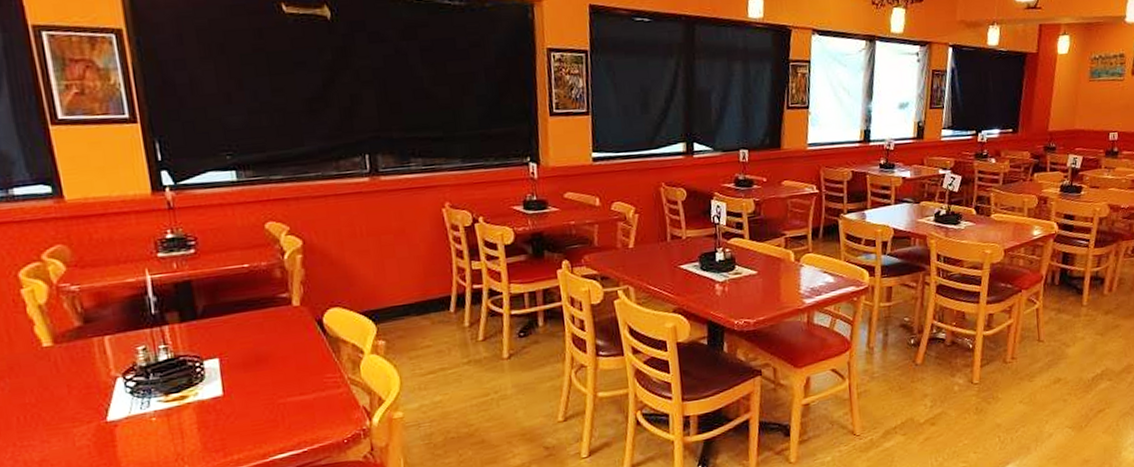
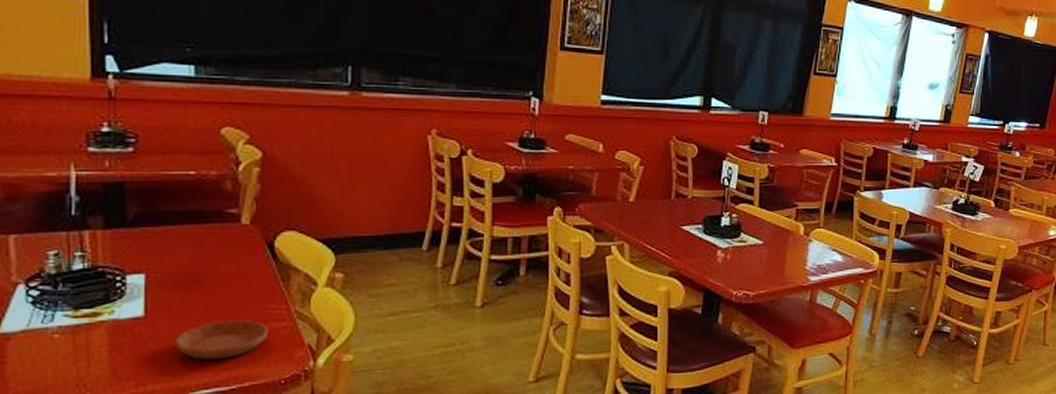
saucer: none [251,390,328,429] -> present [175,320,268,360]

